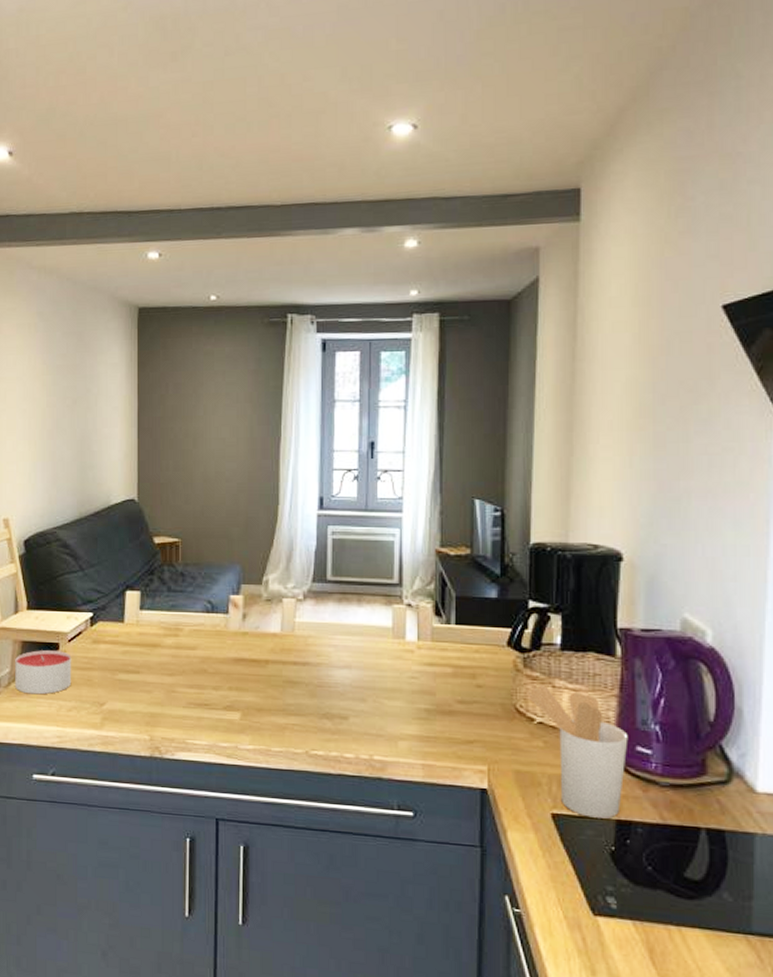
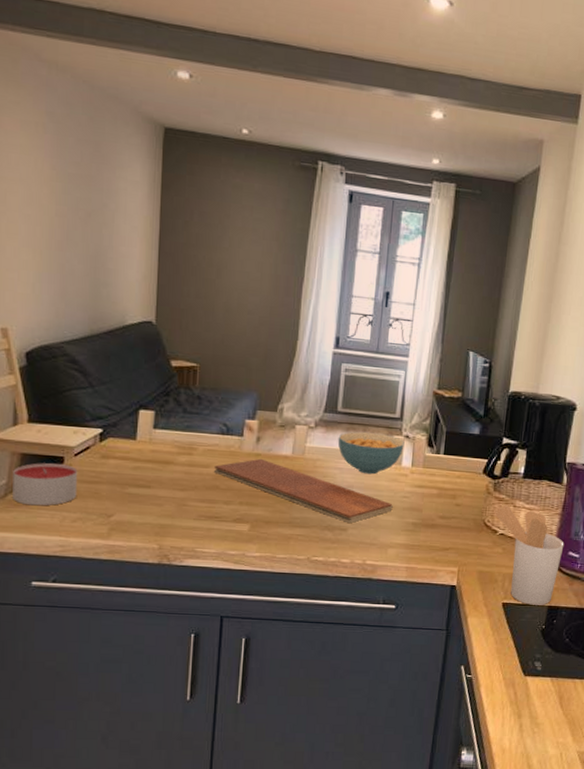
chopping board: none [201,637,400,709] -> present [214,458,393,523]
cereal bowl: none [330,602,407,652] -> present [338,431,405,475]

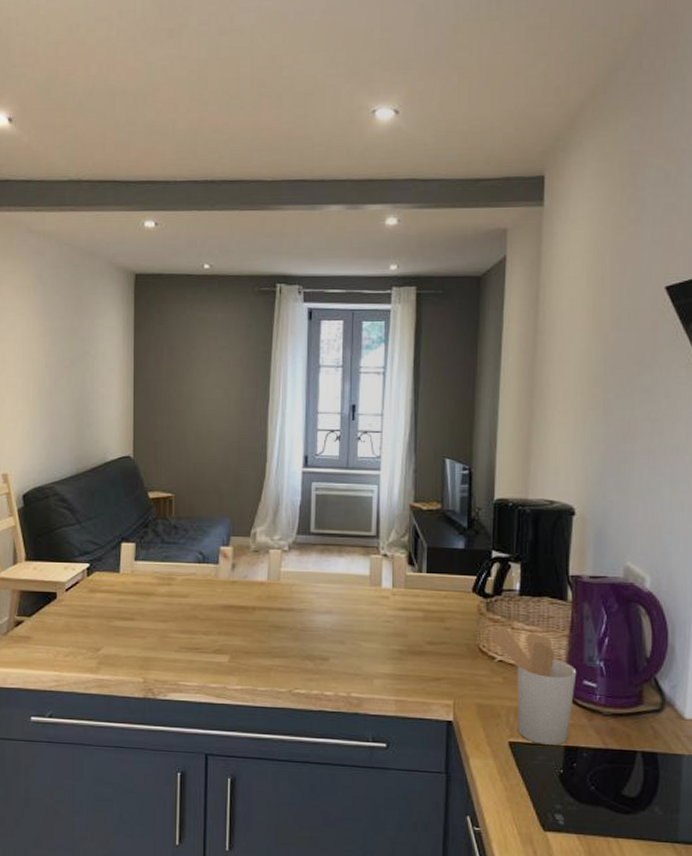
candle: present [13,463,78,506] -> none [14,599,69,641]
chopping board: present [214,458,393,523] -> none [193,586,375,651]
cereal bowl: present [338,431,405,475] -> none [313,552,383,598]

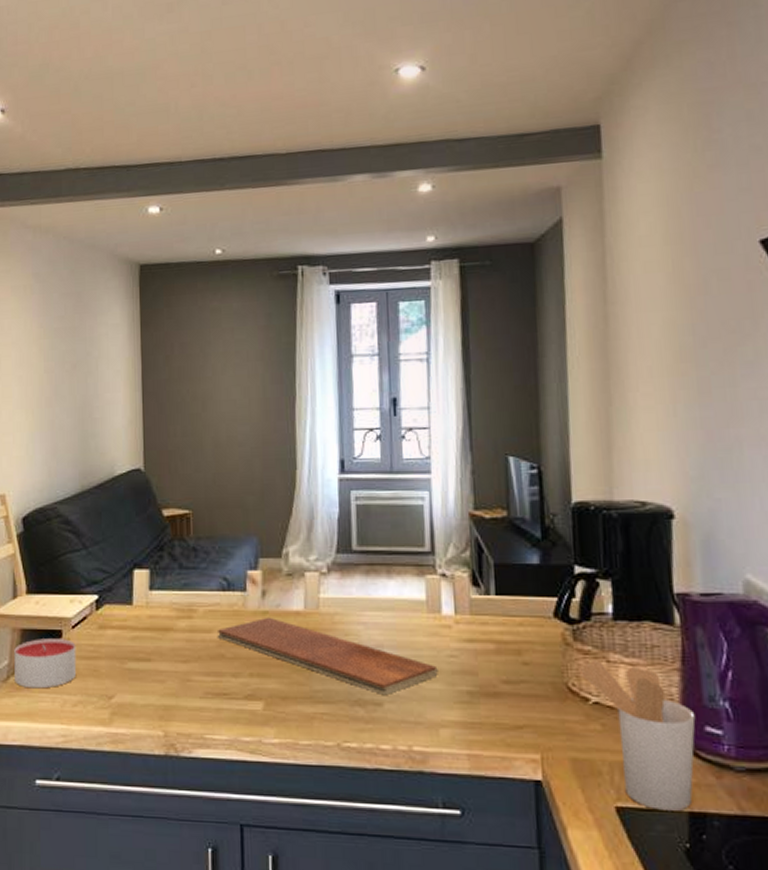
candle: none [14,599,69,641] -> present [14,639,77,689]
chopping board: none [193,586,375,651] -> present [218,617,438,694]

